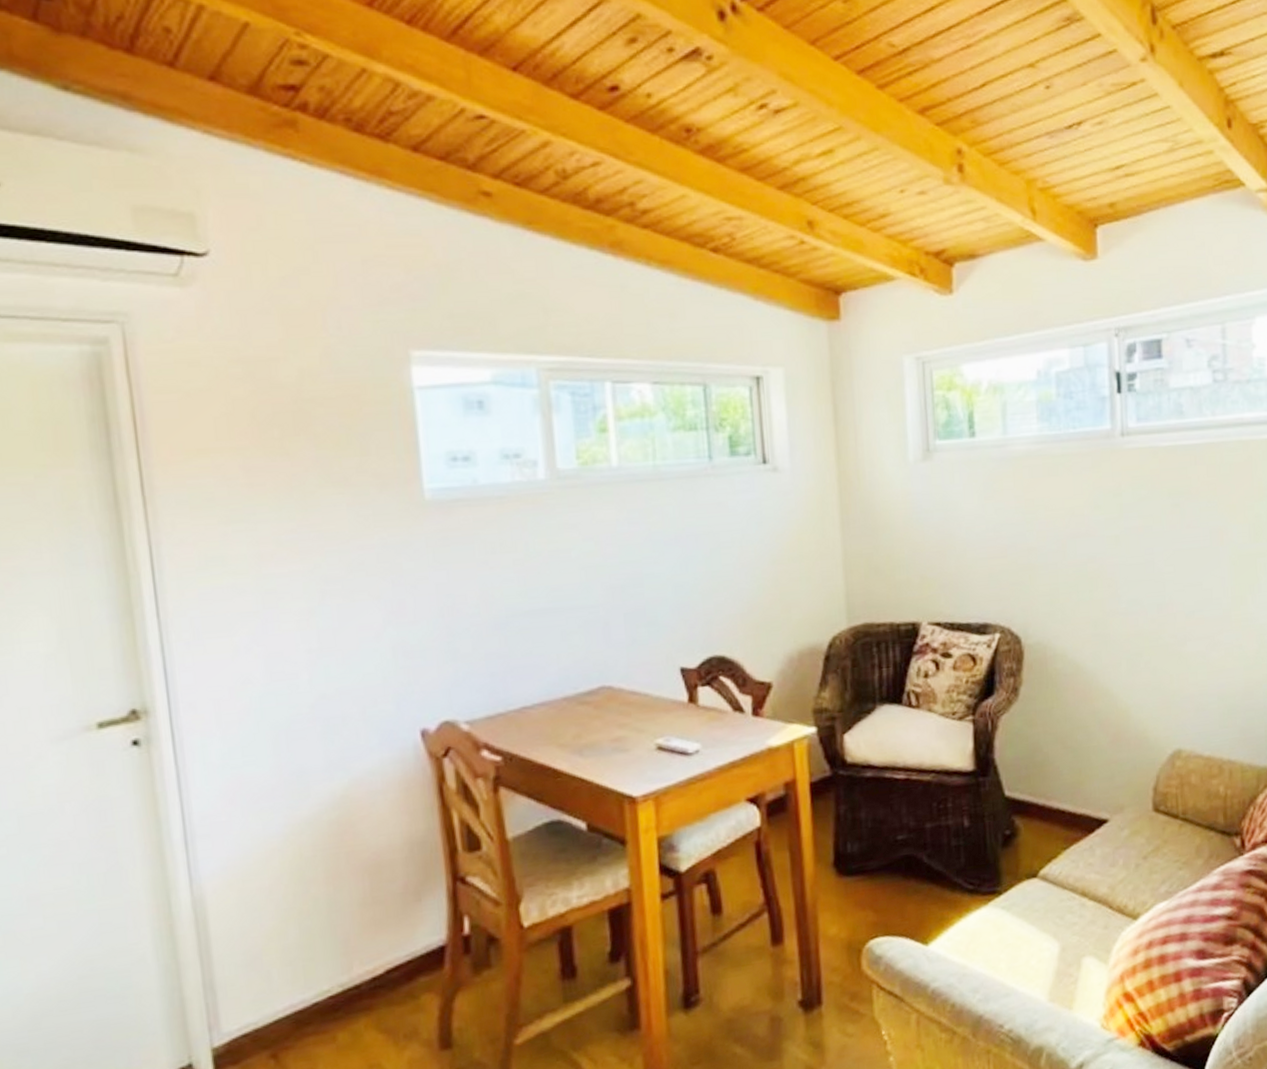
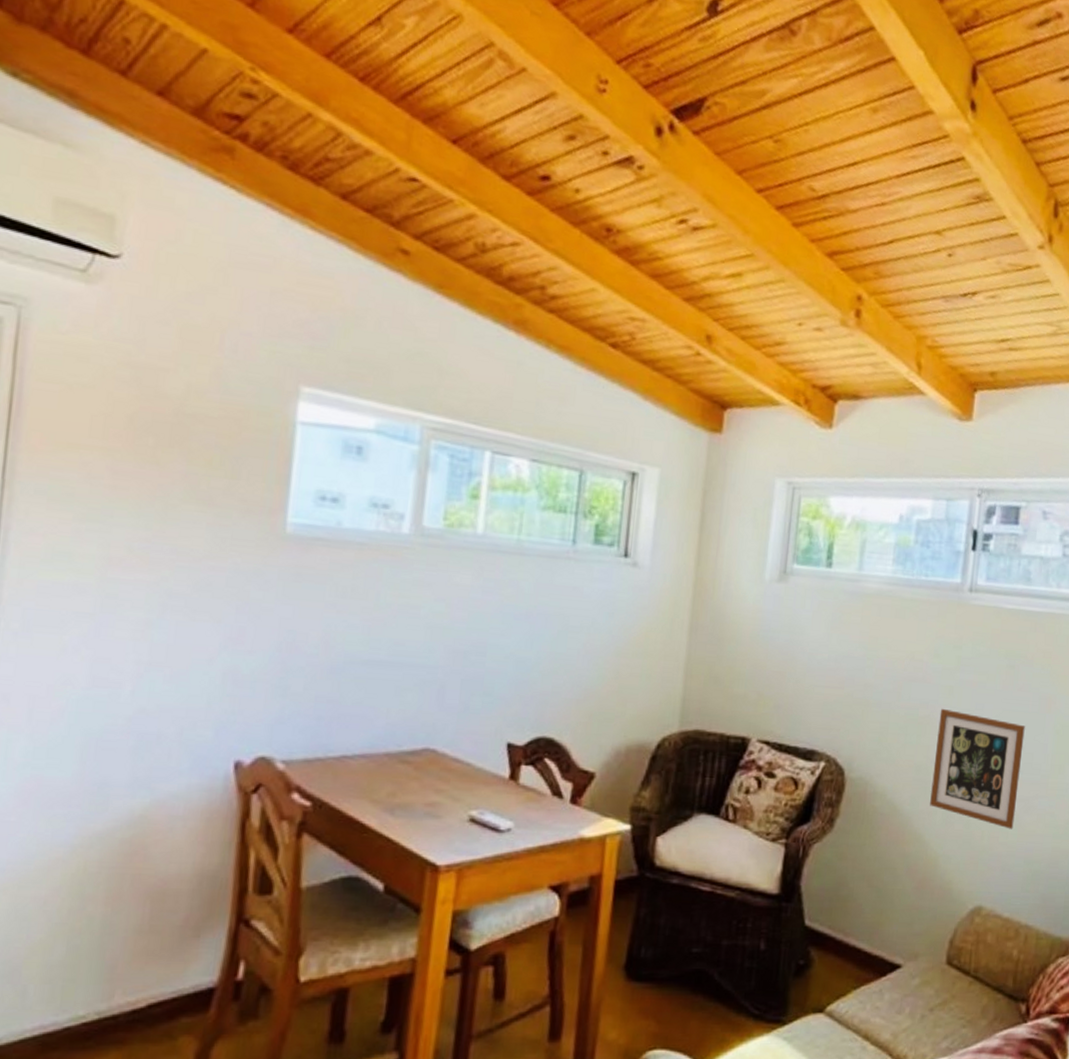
picture frame: none [1109,559,1202,669] -> present [930,708,1025,829]

